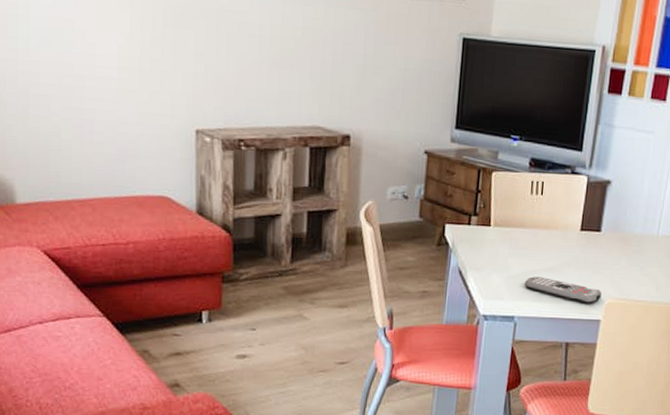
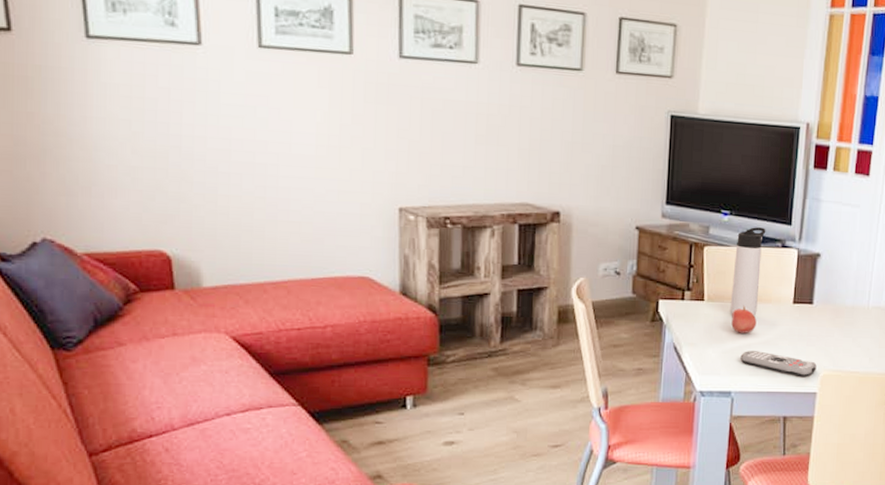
thermos bottle: none [516,153,556,243] -> present [730,227,766,316]
apple: none [517,231,543,260] -> present [731,305,757,333]

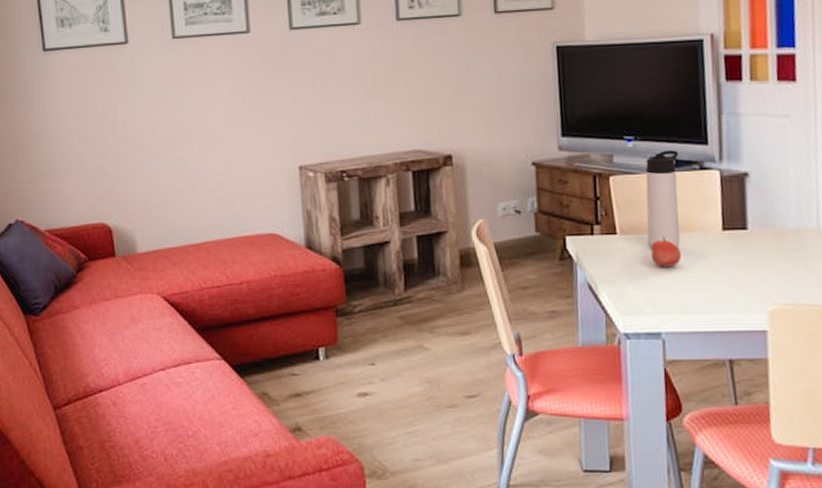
remote control: present [740,351,817,377] -> none [667,286,763,313]

